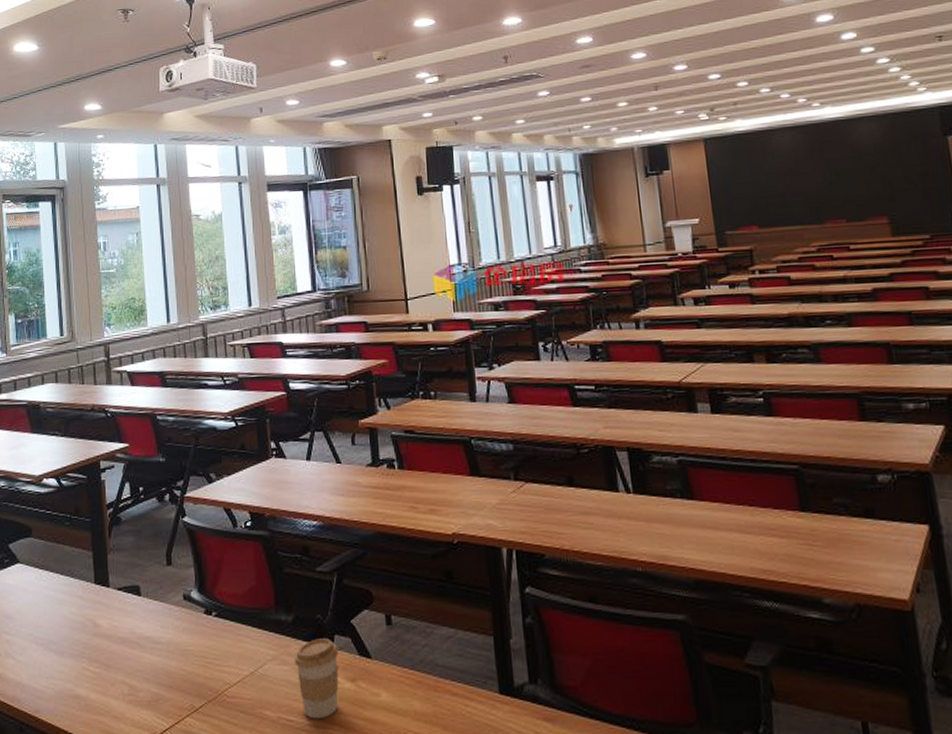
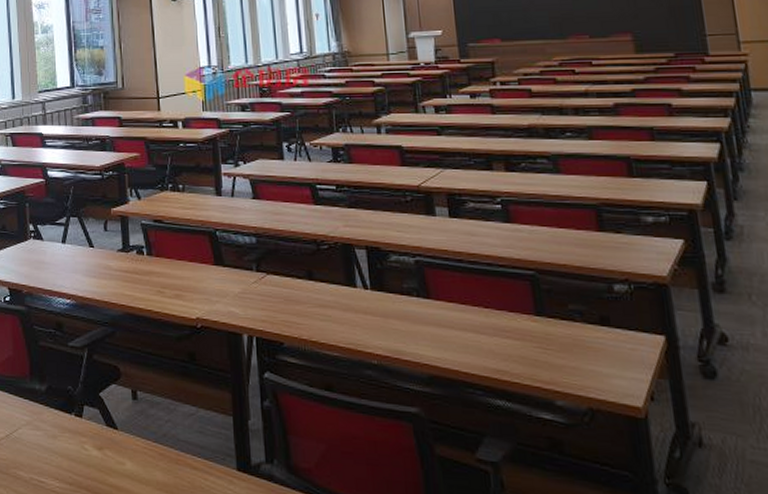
coffee cup: present [294,638,339,720] -> none [46,408,88,483]

